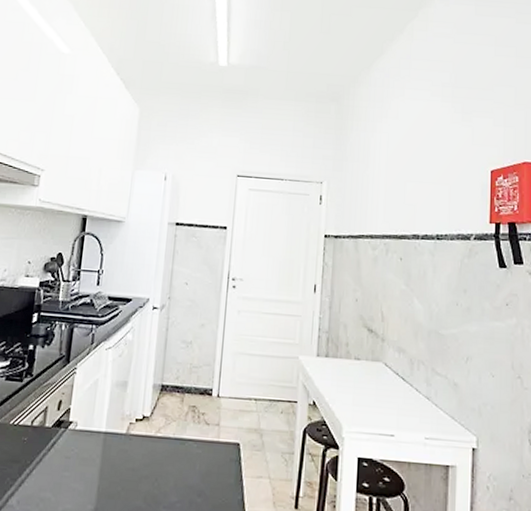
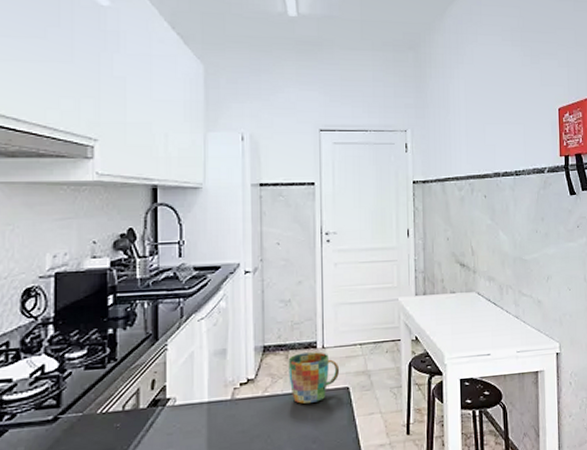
mug: none [182,398,233,453] -> present [288,352,340,404]

